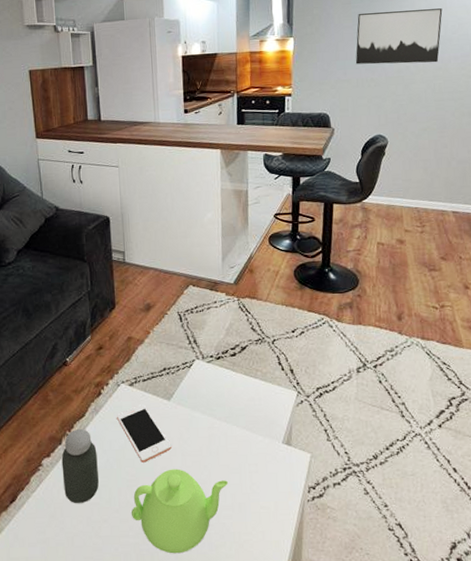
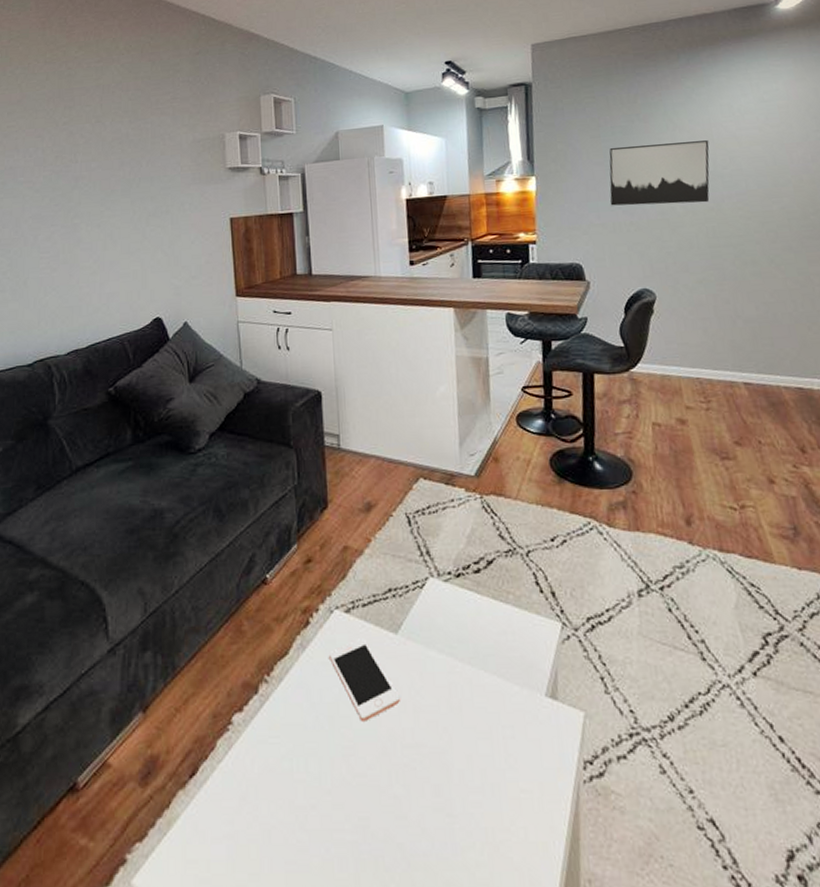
jar: present [61,429,99,504] -> none [257,672,305,781]
teapot: present [132,469,228,554] -> none [348,731,476,859]

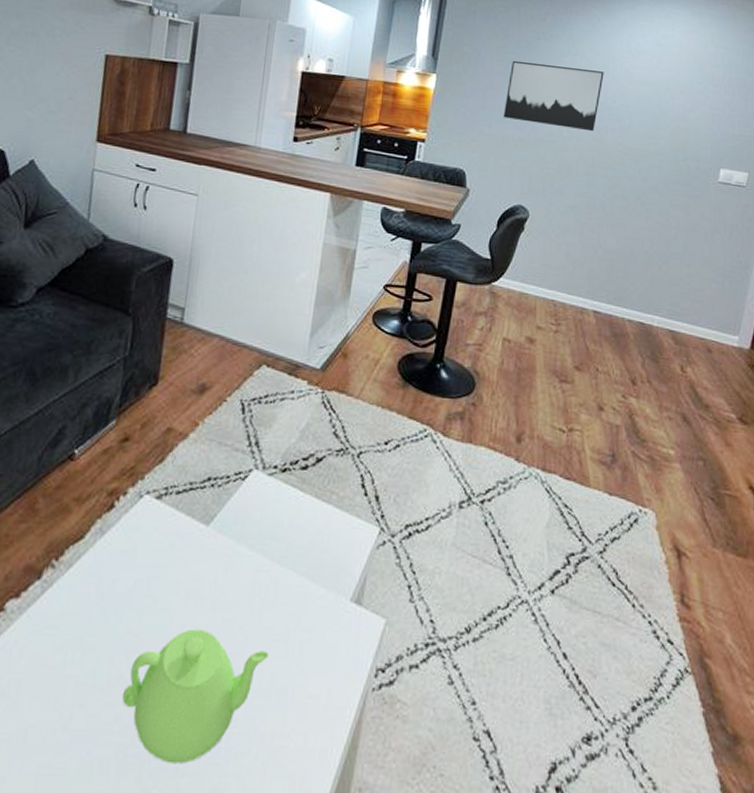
cell phone: present [329,638,400,722] -> none [129,528,199,616]
teapot: none [348,731,476,859] -> present [122,628,268,764]

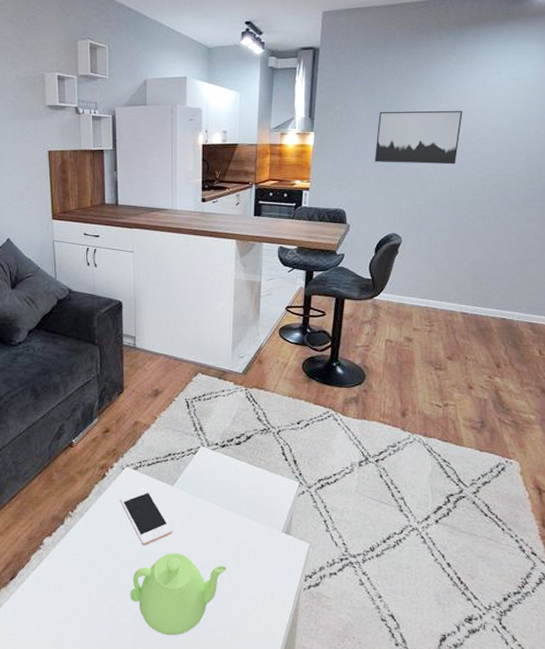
cell phone: none [129,528,199,616] -> present [120,488,173,545]

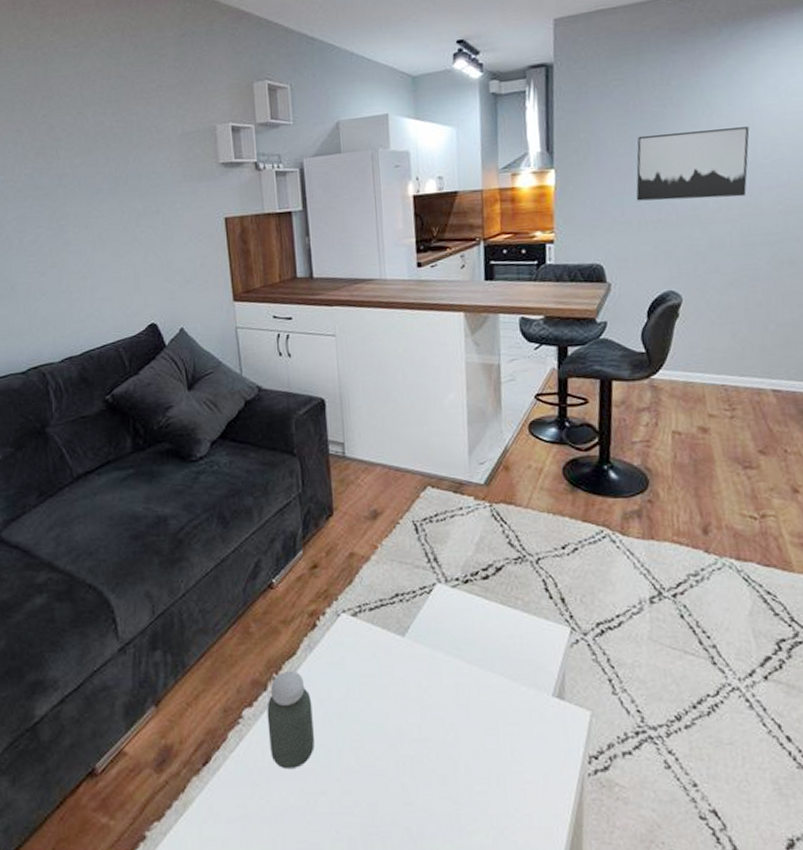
jar: none [63,510,99,584] -> present [267,671,314,770]
cell phone: present [120,488,173,545] -> none [337,641,407,717]
teapot: present [130,553,226,636] -> none [357,726,482,841]

